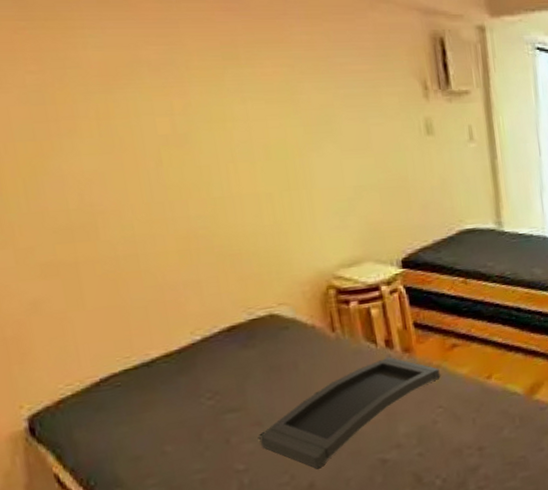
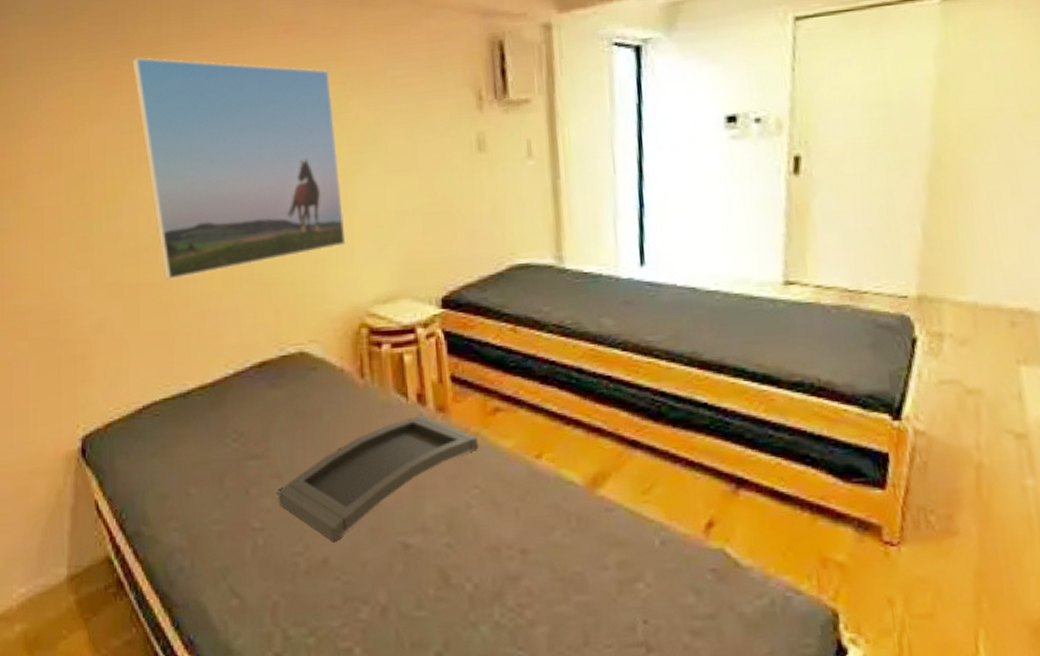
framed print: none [33,21,308,257] -> present [131,57,346,280]

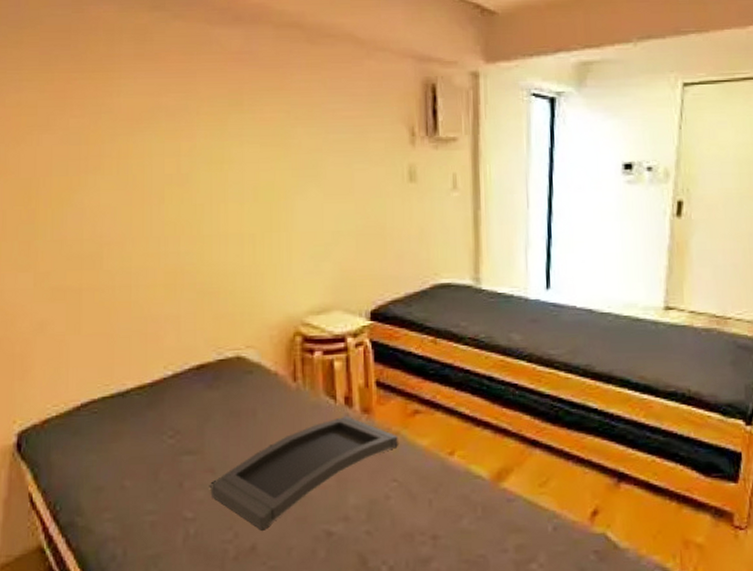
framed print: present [131,57,346,280] -> none [82,73,285,286]

